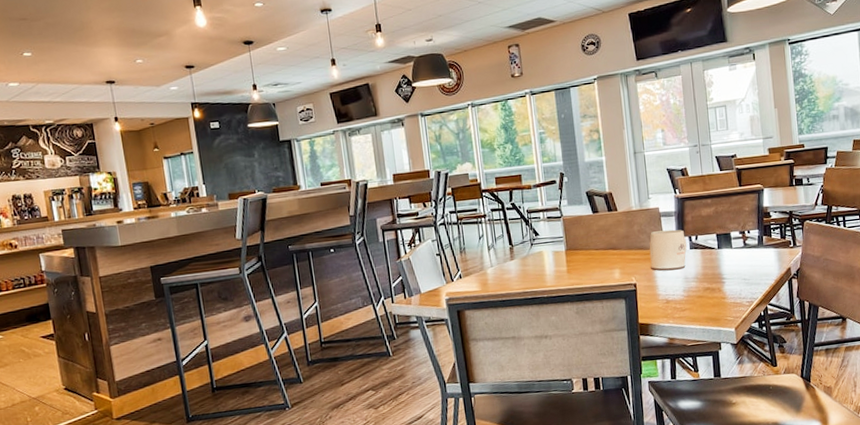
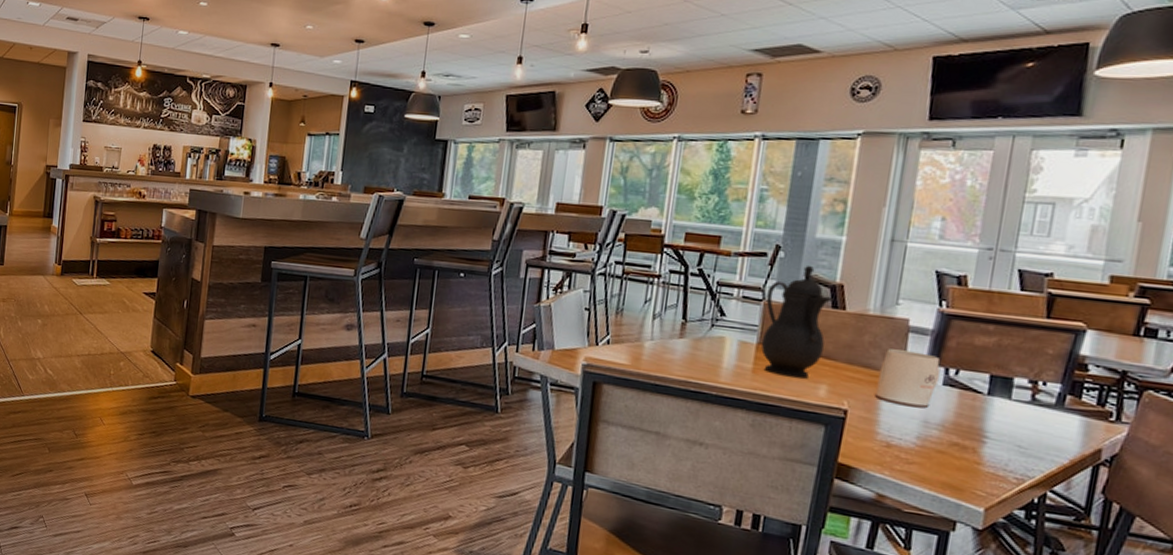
coffeepot: none [562,184,610,271] -> present [761,266,833,380]

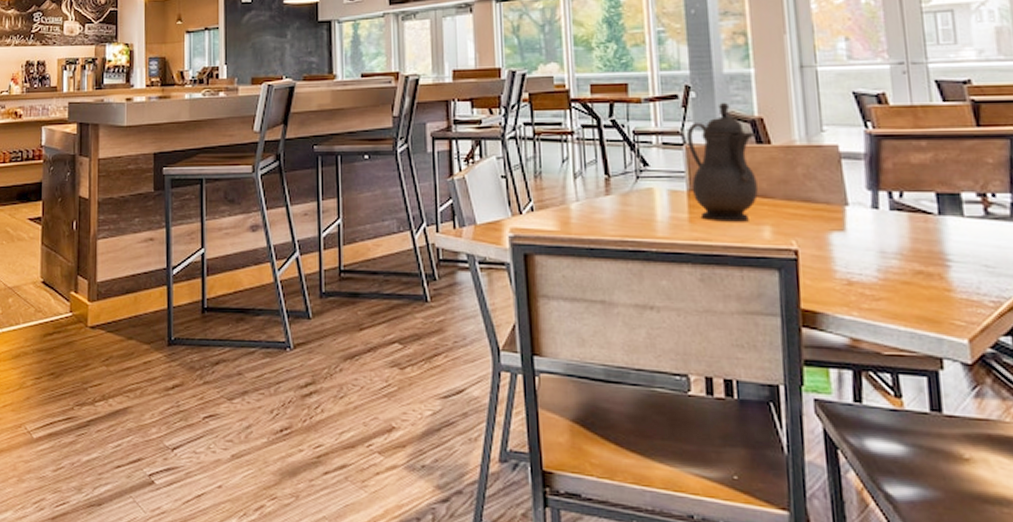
mug: present [875,349,941,409] -> none [820,179,885,239]

